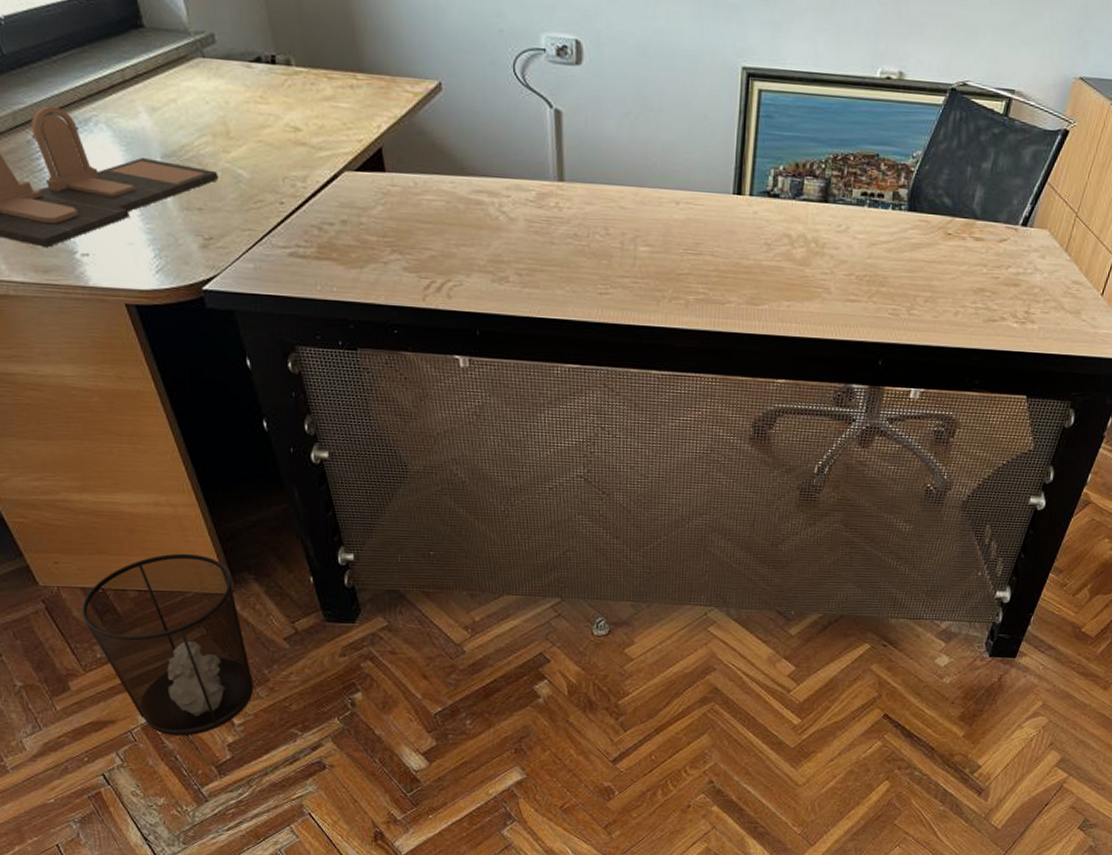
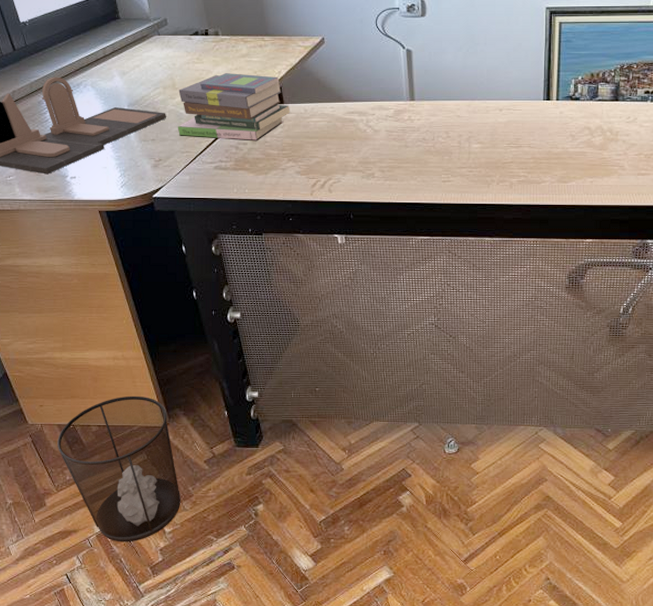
books: none [234,121,395,222] -> present [177,73,291,142]

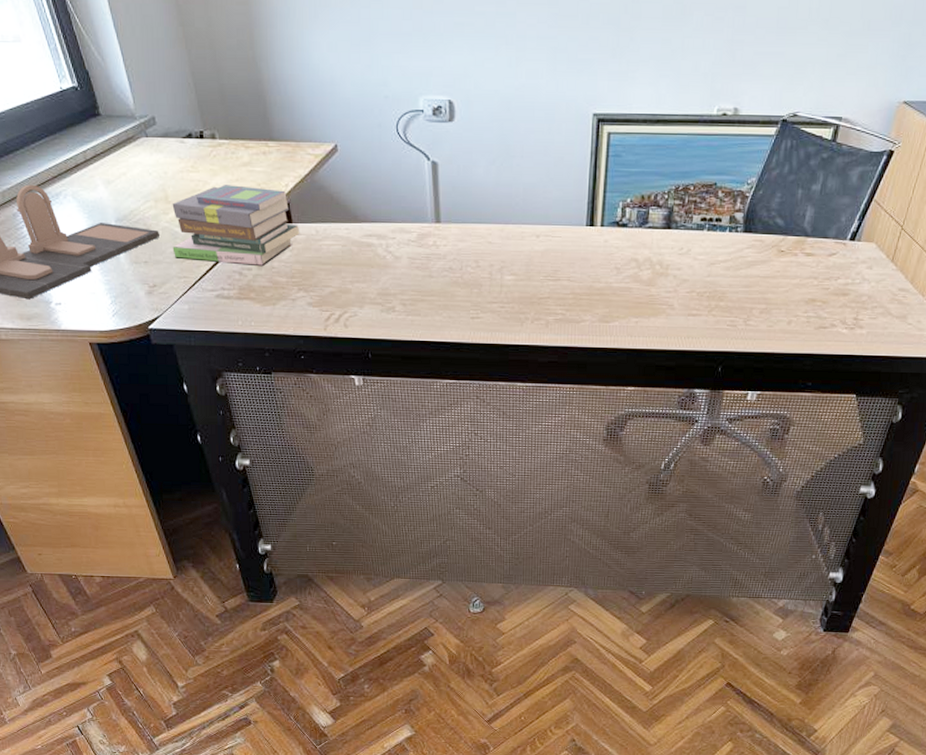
waste bin: present [57,395,180,543] -> none [59,545,193,696]

